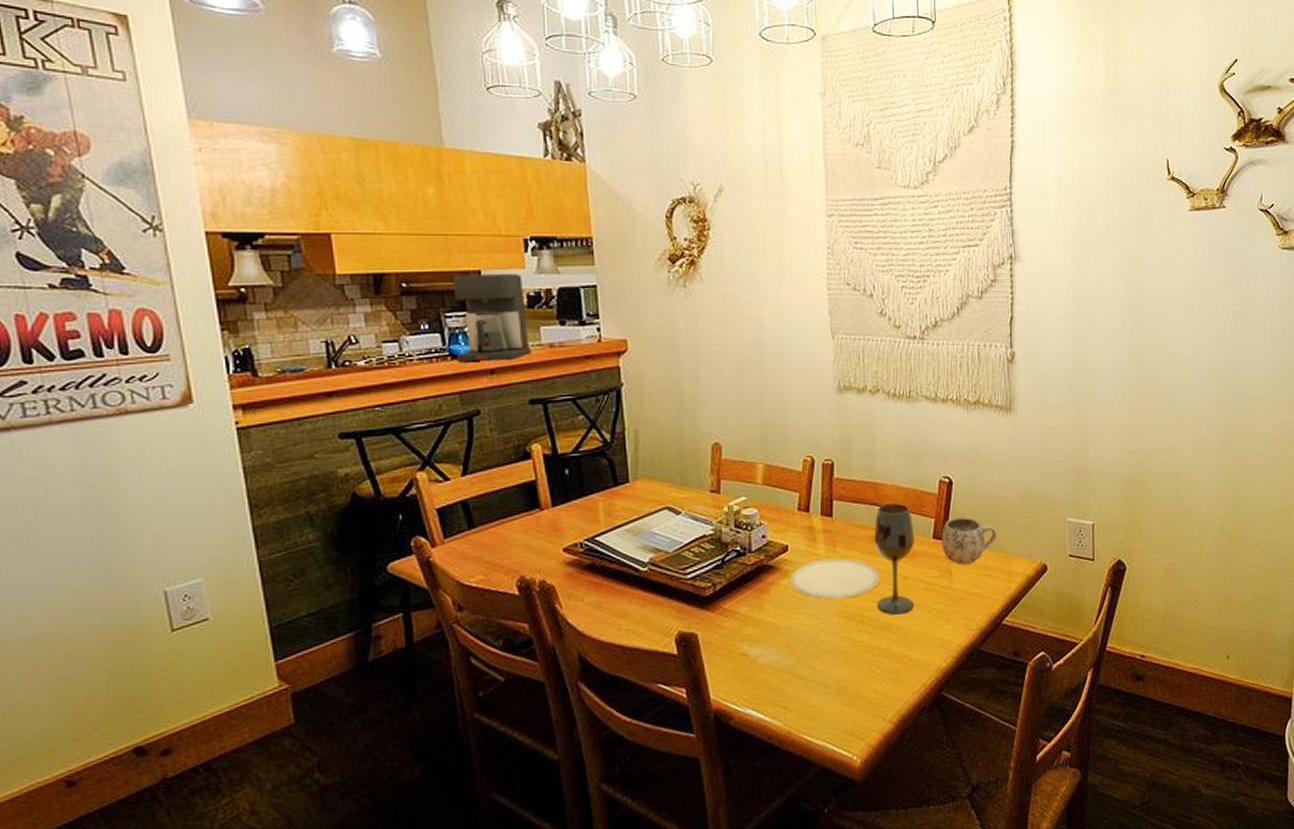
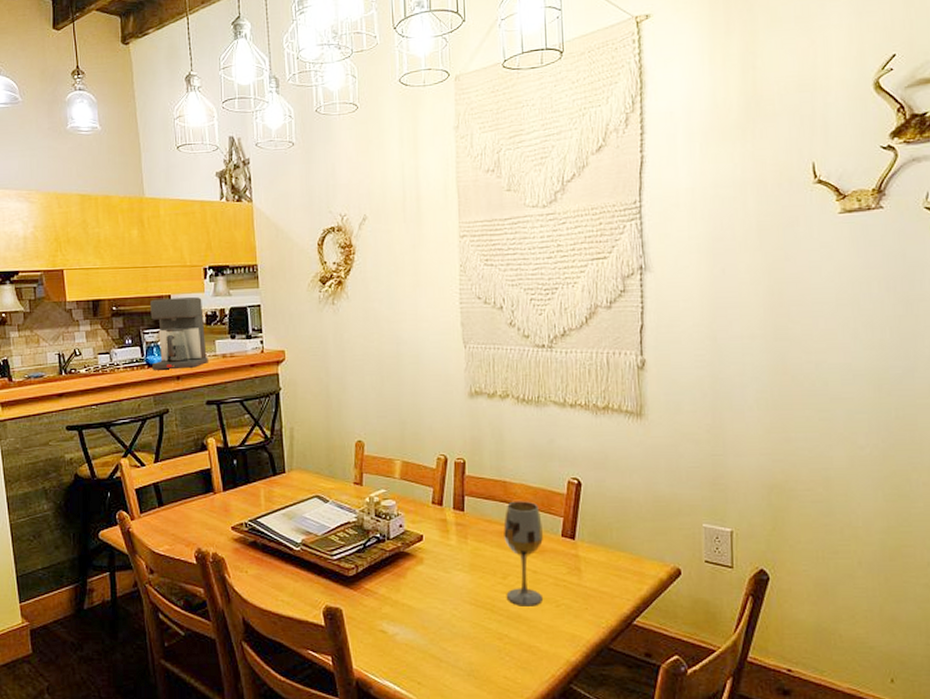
plate: present [791,558,880,600] -> none [425,550,509,588]
mug: present [941,516,997,565] -> none [570,517,628,563]

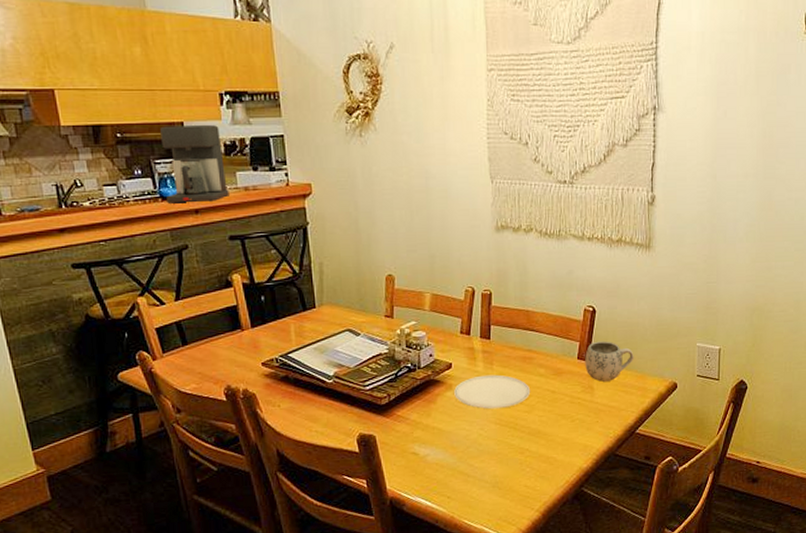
plate: none [425,550,509,588] -> present [454,374,531,410]
wine glass: present [503,501,543,606] -> none [526,328,561,423]
mug: none [570,517,628,563] -> present [585,341,634,382]

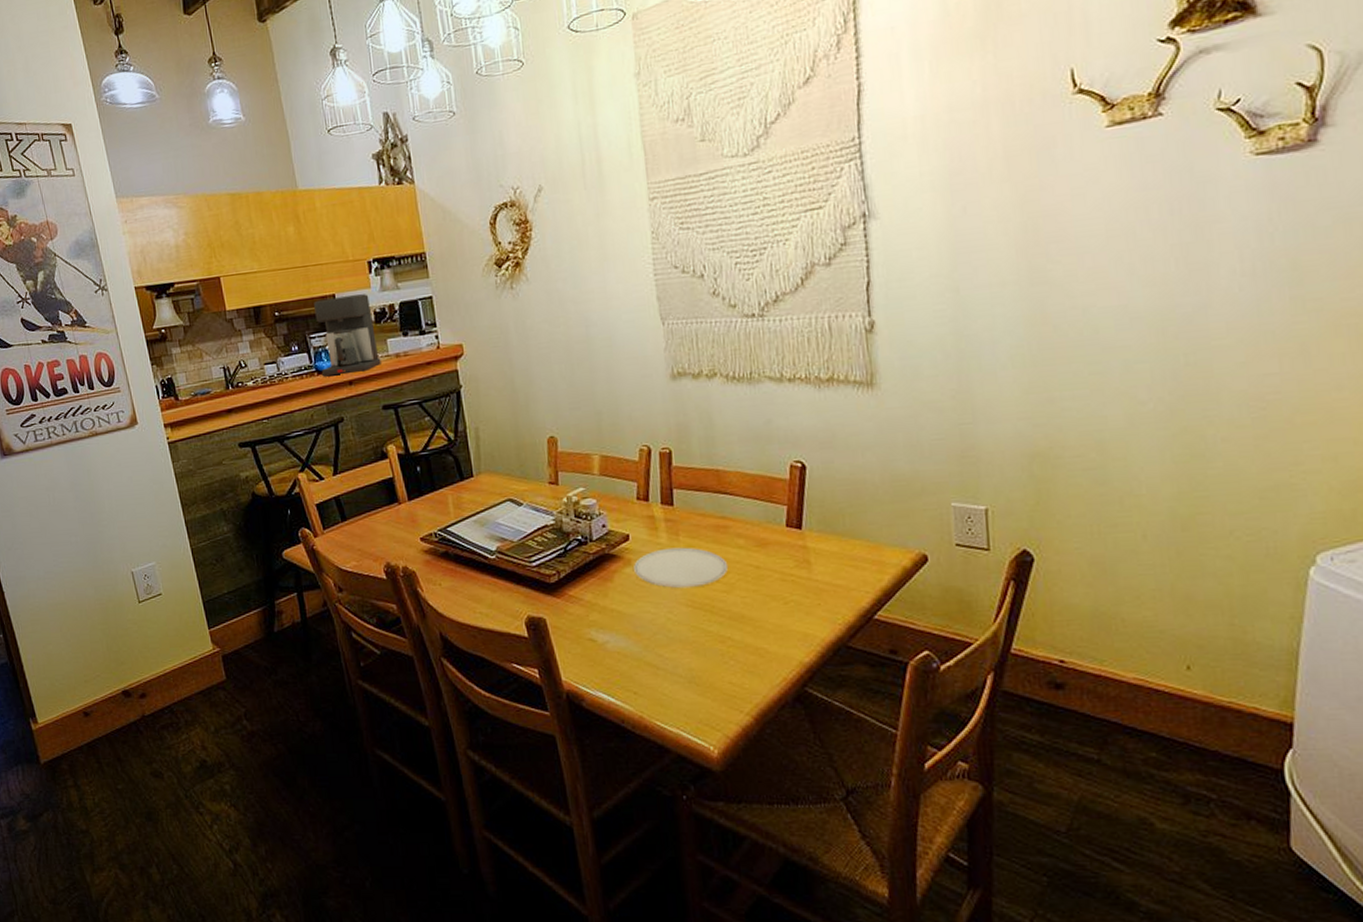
mug: present [585,341,634,382] -> none [796,503,863,554]

